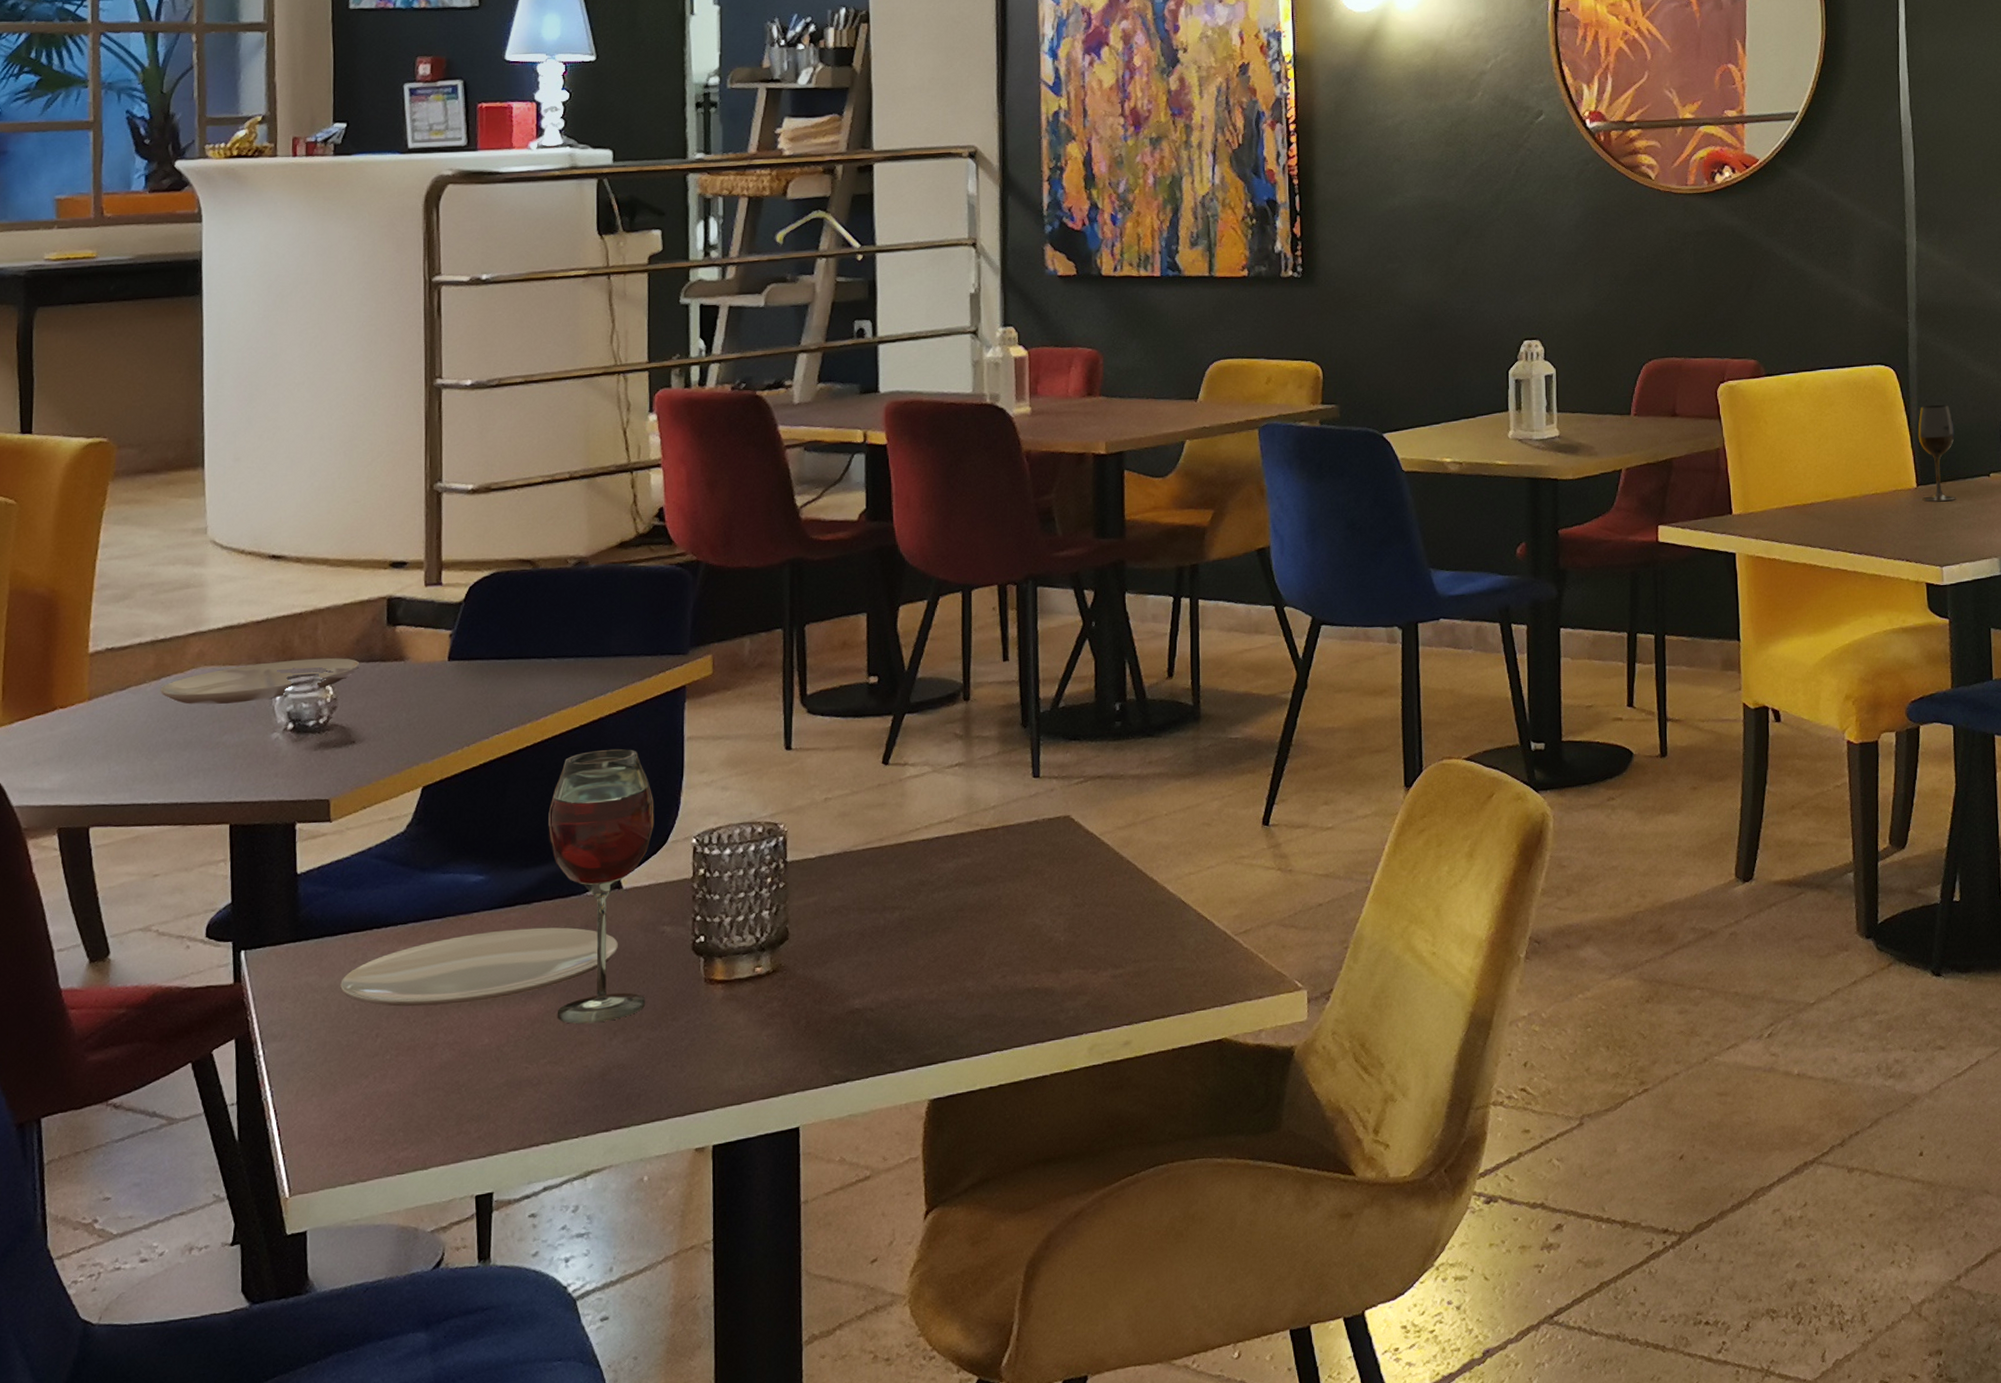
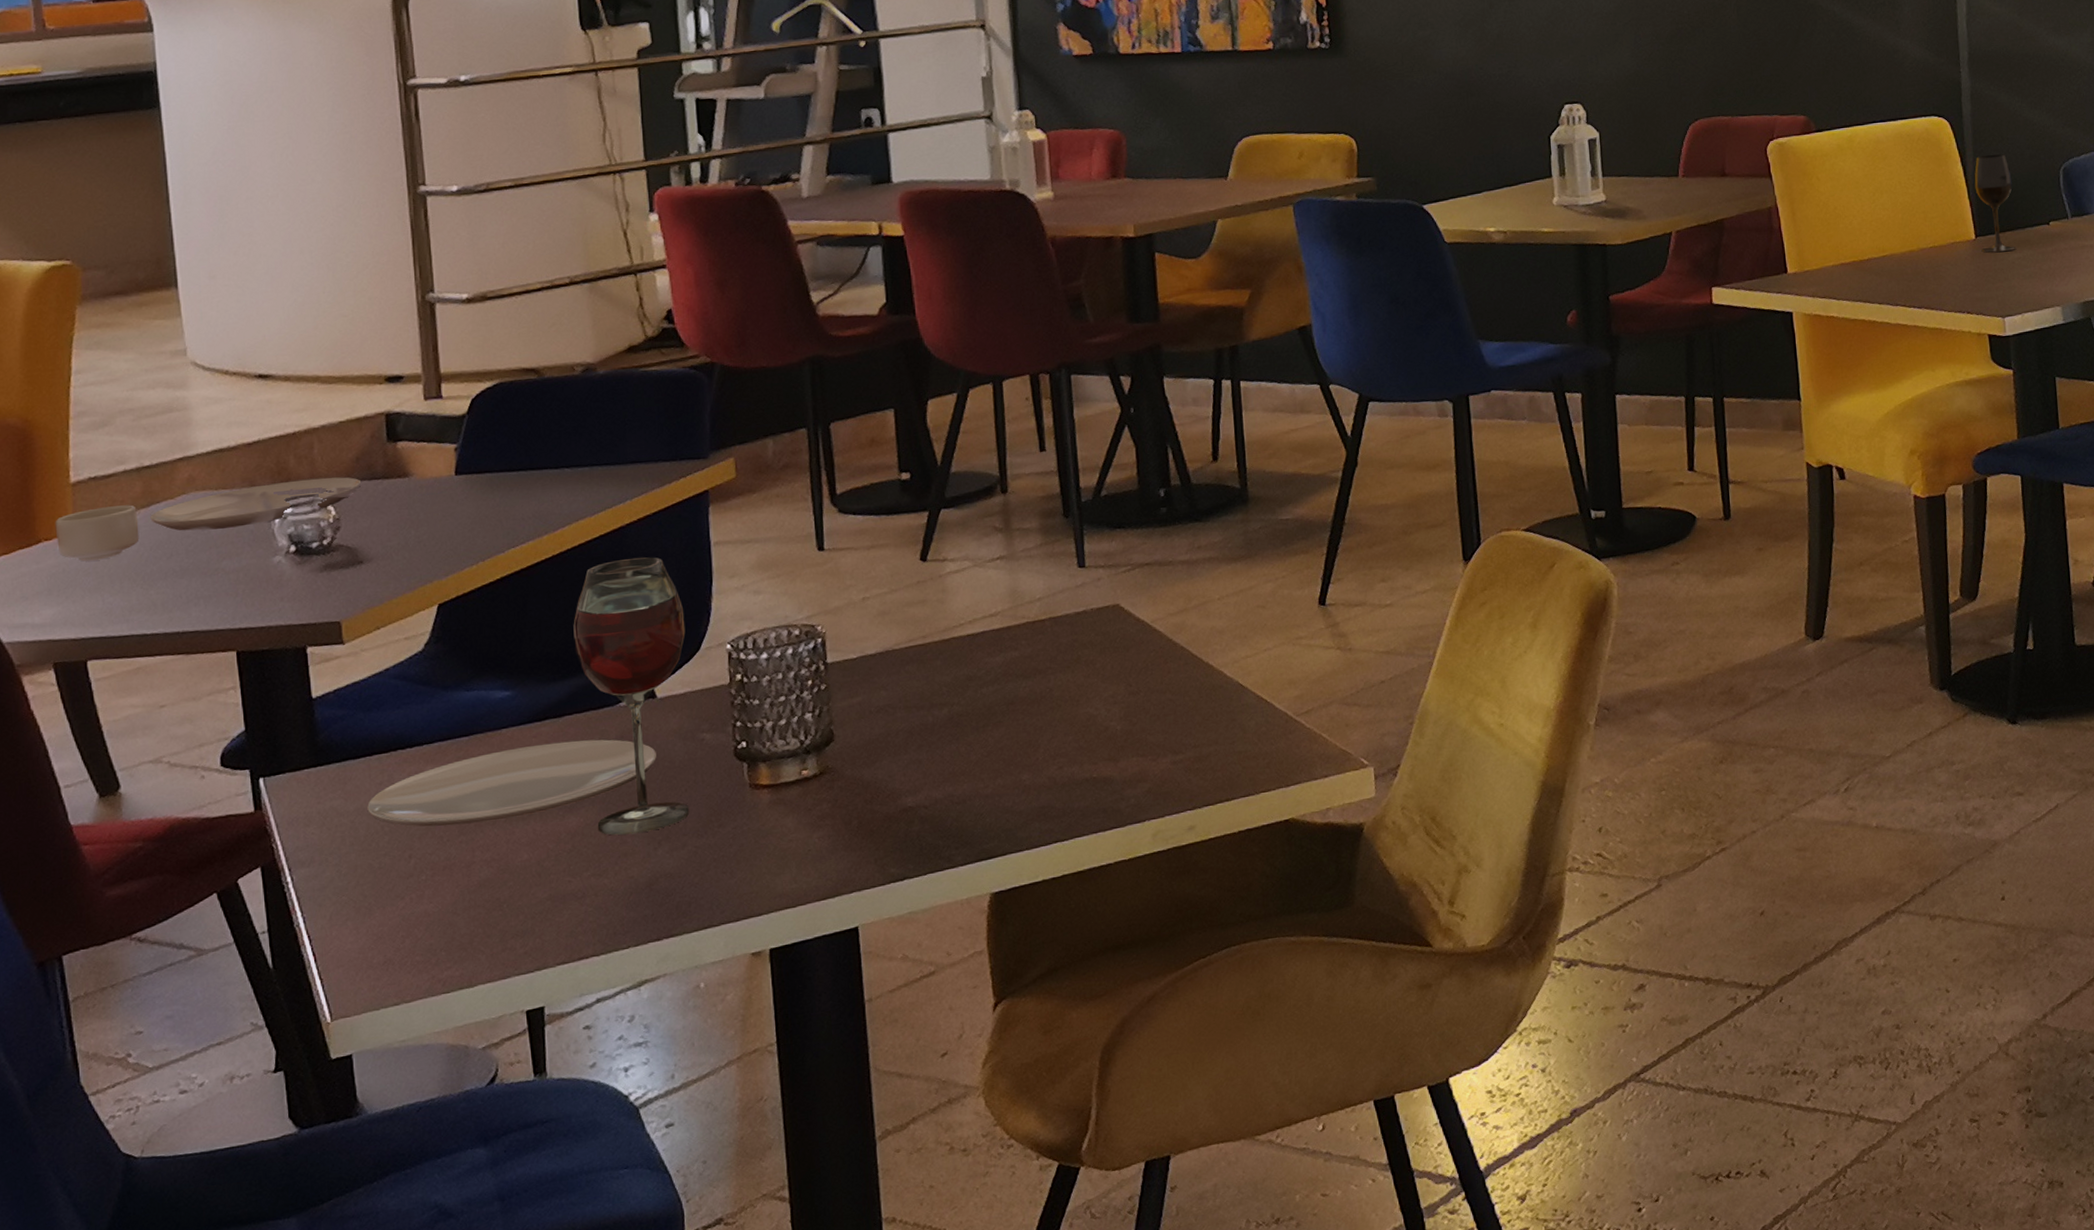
mug: none [71,676,149,730] -> present [55,505,139,562]

